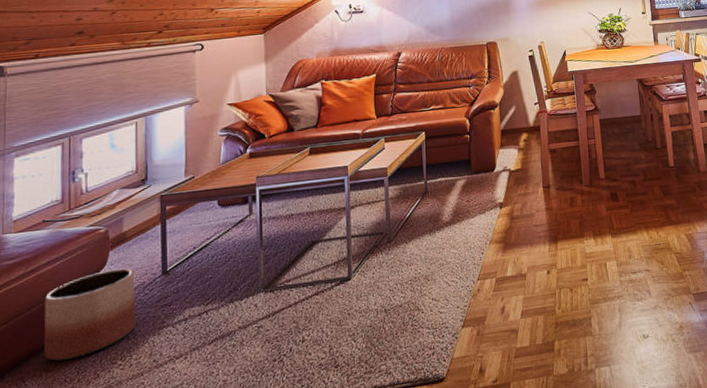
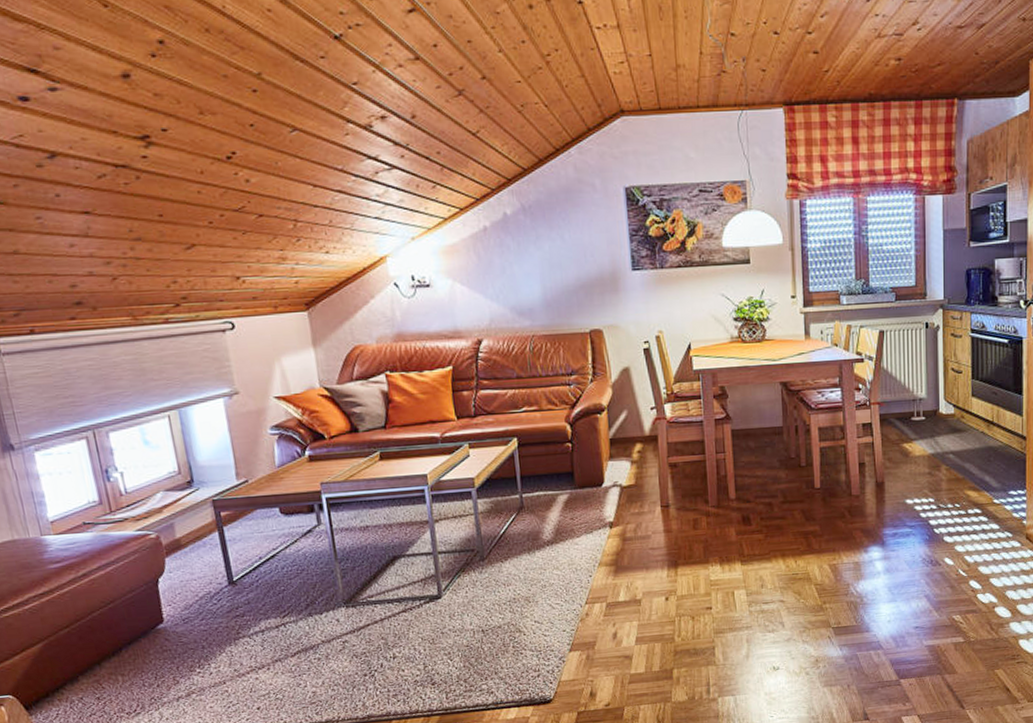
planter: present [44,268,136,361] -> none [104,576,209,666]

